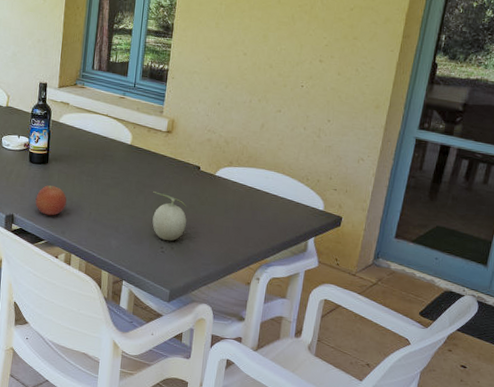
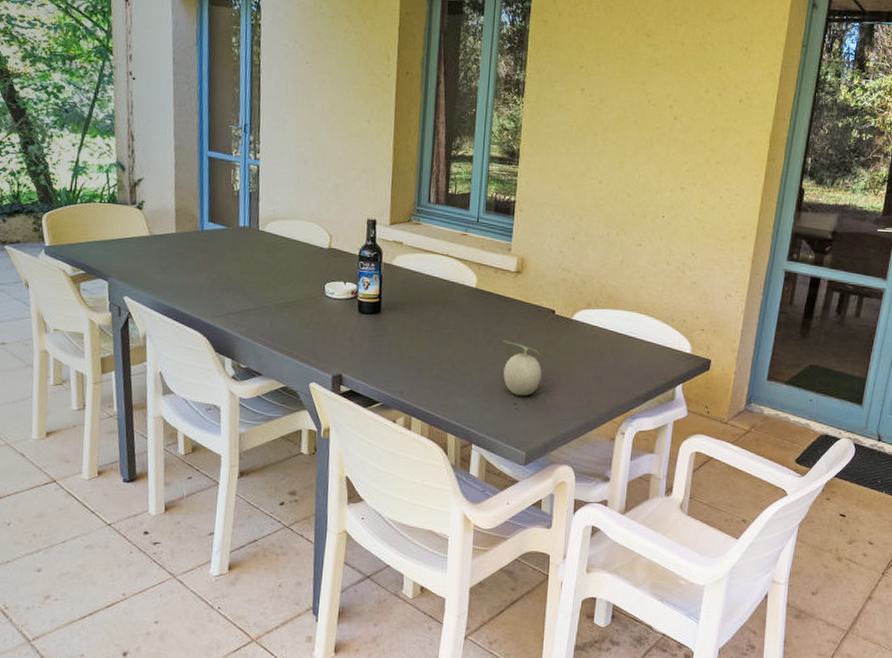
fruit: present [35,185,67,216] -> none [367,338,404,374]

